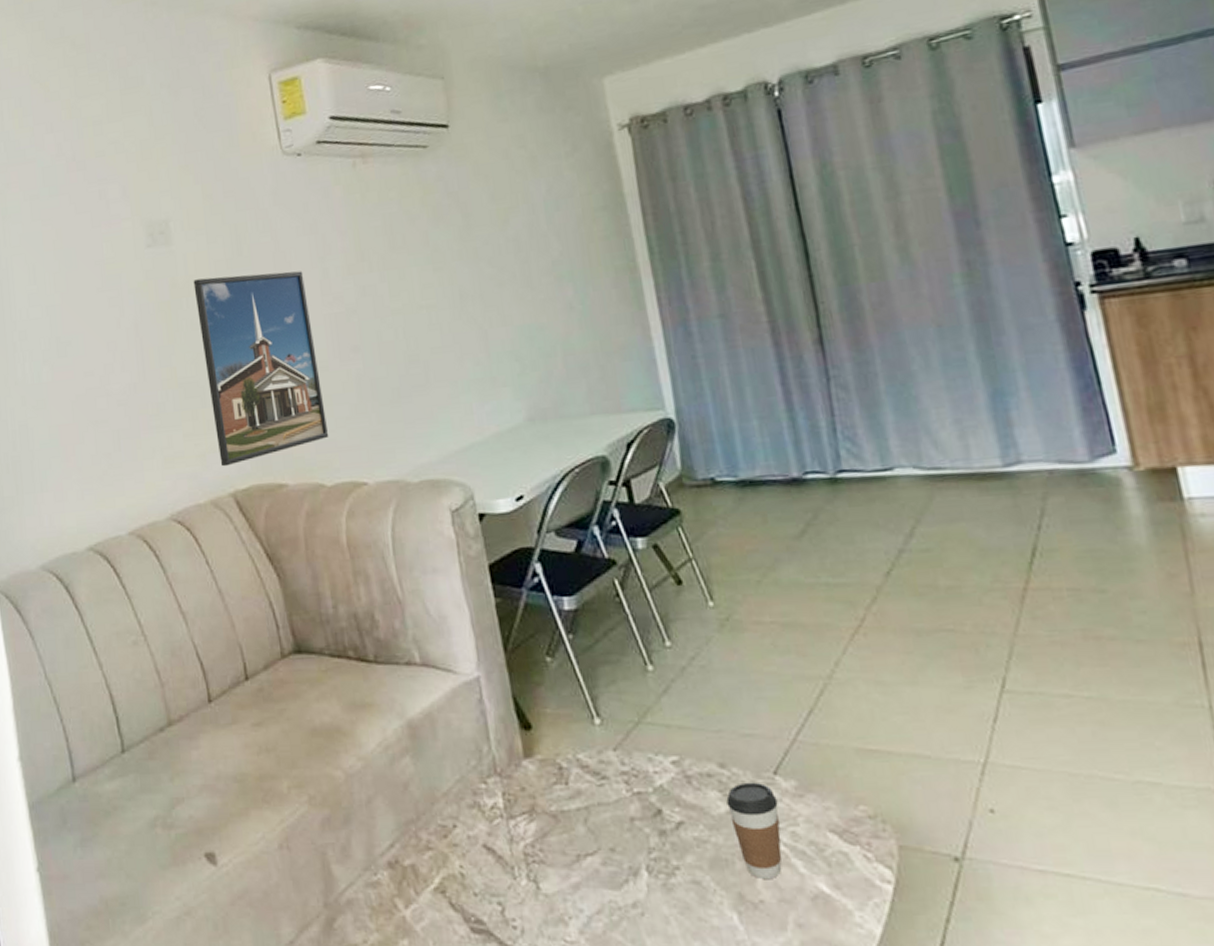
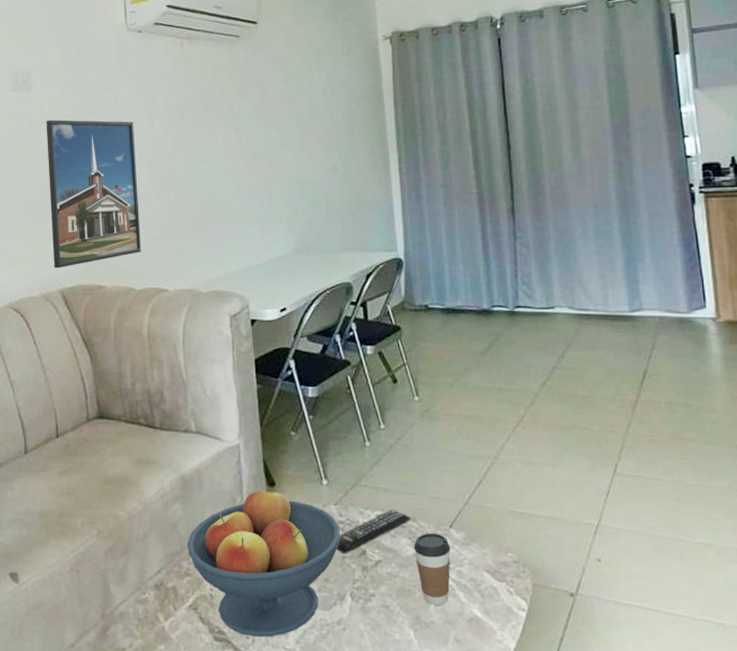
fruit bowl: none [424,728,625,927] -> present [187,484,340,637]
remote control: none [620,753,720,815] -> present [336,510,411,554]

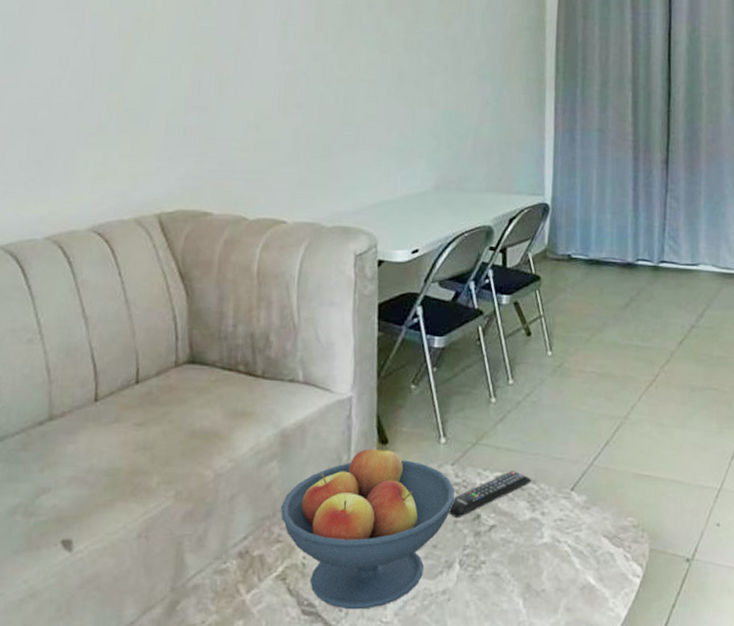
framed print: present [46,119,142,269] -> none [151,18,265,190]
coffee cup: present [414,533,451,605] -> none [532,495,570,572]

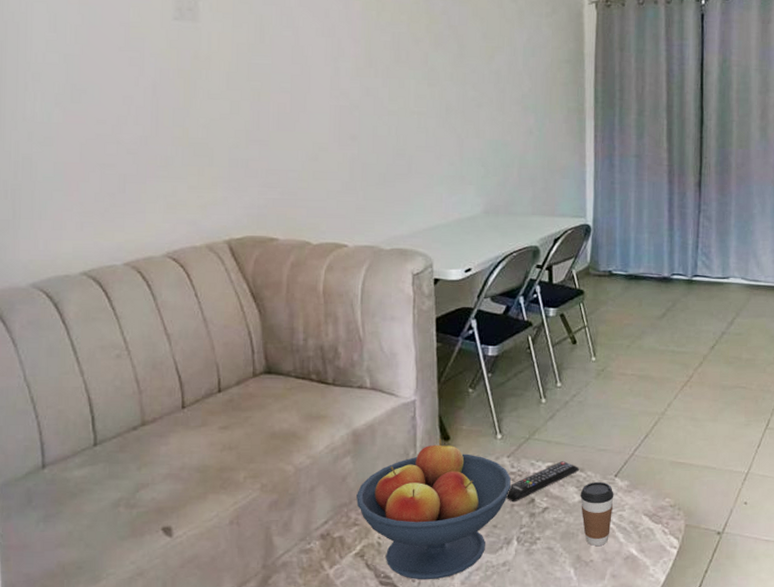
coffee cup: none [532,495,570,572] -> present [580,481,614,546]

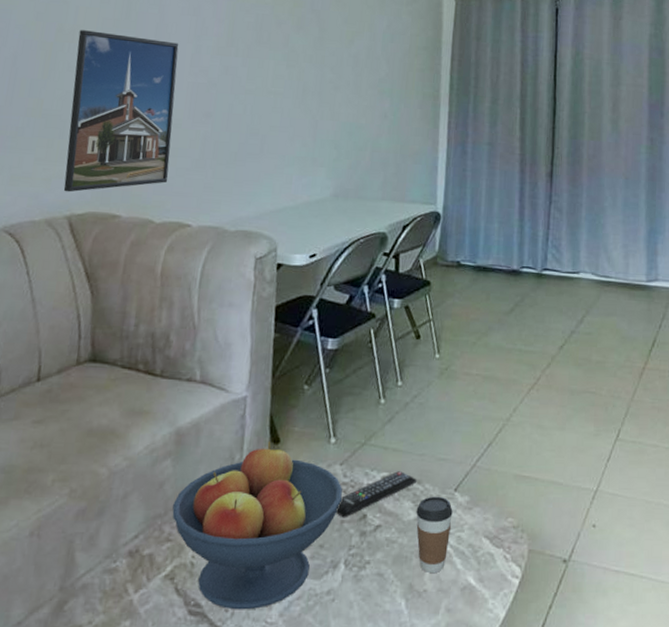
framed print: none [214,56,320,218] -> present [63,30,179,193]

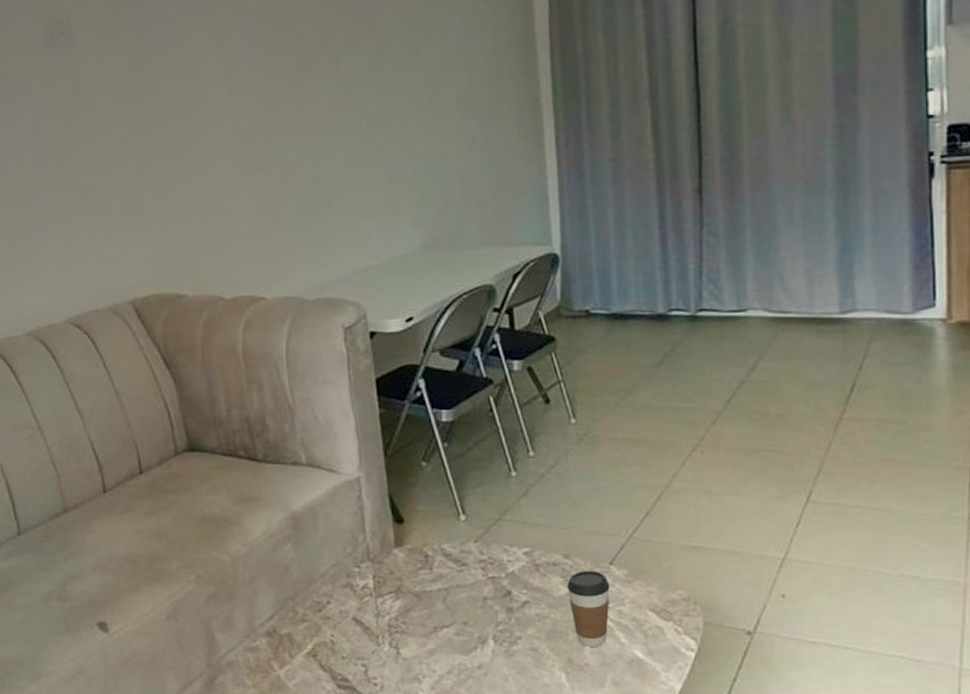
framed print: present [63,30,179,193] -> none [95,83,230,275]
fruit bowl: present [172,441,342,610] -> none [302,521,481,684]
remote control: present [335,471,417,518] -> none [476,546,565,595]

